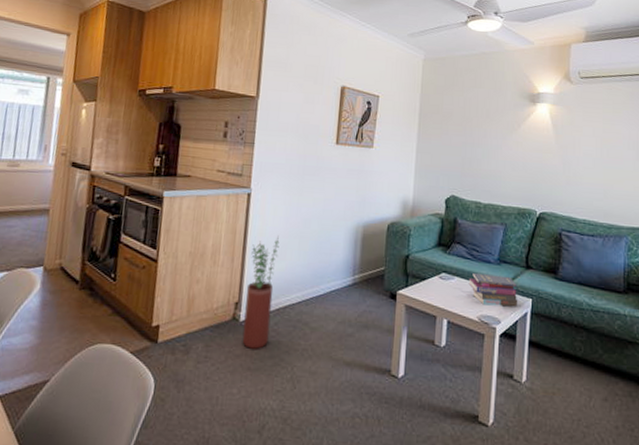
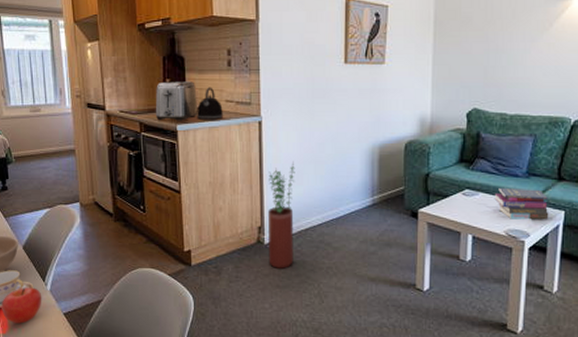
toaster: none [142,147,189,188] -> present [155,81,198,121]
kettle: none [185,155,214,190] -> present [197,87,224,121]

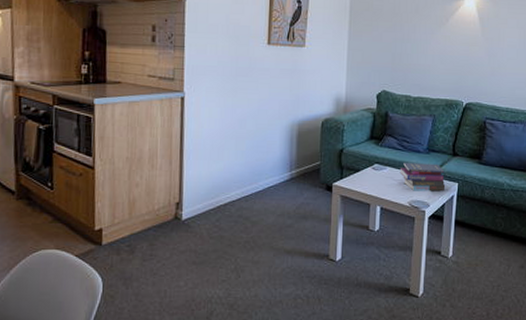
toaster: present [155,81,198,121] -> none [70,54,119,95]
kettle: present [197,87,224,121] -> none [116,61,146,96]
vase: present [267,161,295,269] -> none [185,137,216,244]

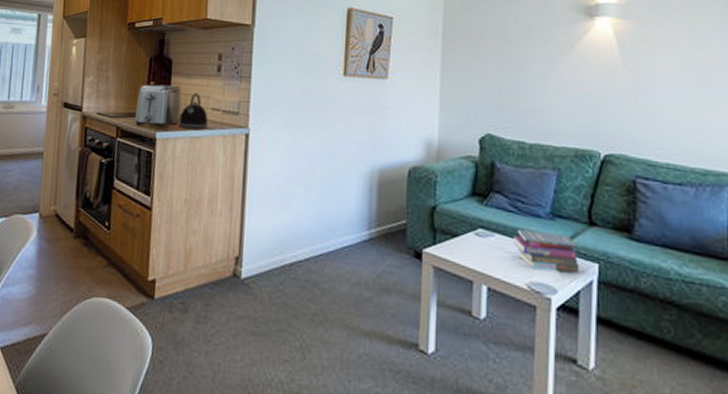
toaster: none [70,54,119,95] -> present [134,84,182,128]
kettle: none [116,61,146,96] -> present [179,92,209,130]

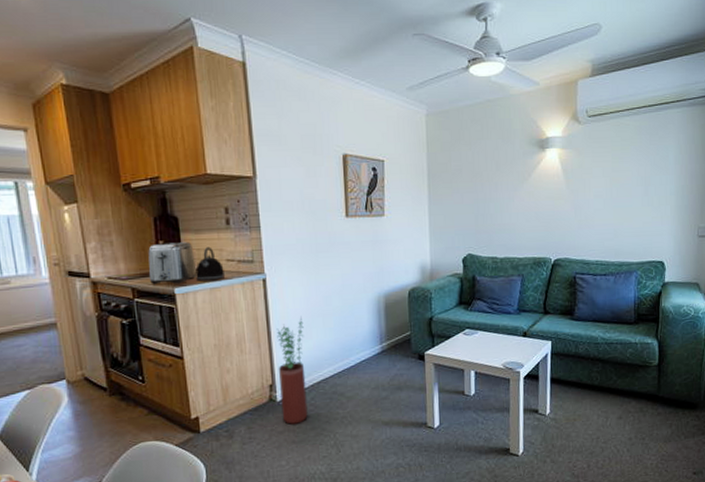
vase: none [244,181,283,311] -> present [277,316,308,425]
books: present [513,230,580,273] -> none [491,323,539,353]

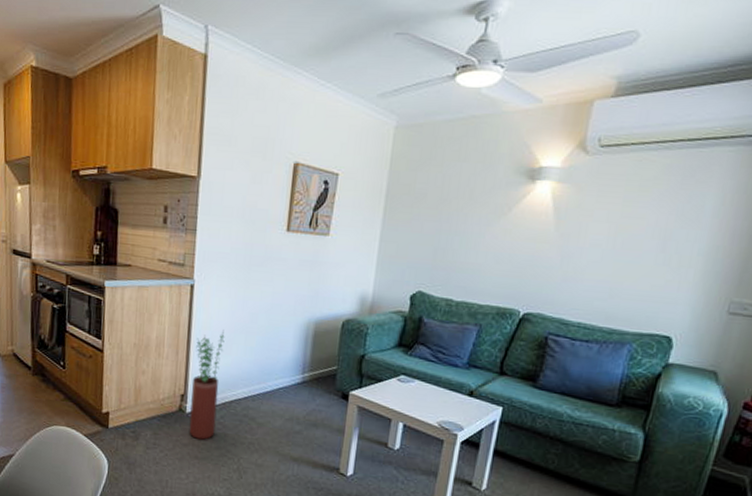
toaster: present [148,242,197,285] -> none [83,233,129,277]
kettle: present [195,246,226,283] -> none [126,243,155,280]

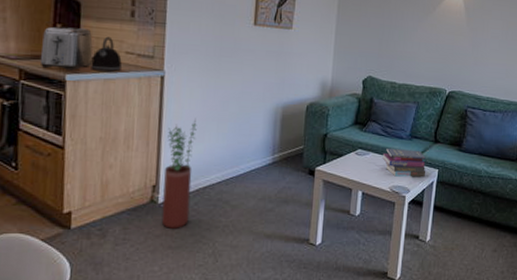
toaster: none [83,233,129,277] -> present [39,26,93,71]
kettle: none [126,243,155,280] -> present [91,36,123,73]
books: none [430,377,487,414] -> present [382,149,426,177]

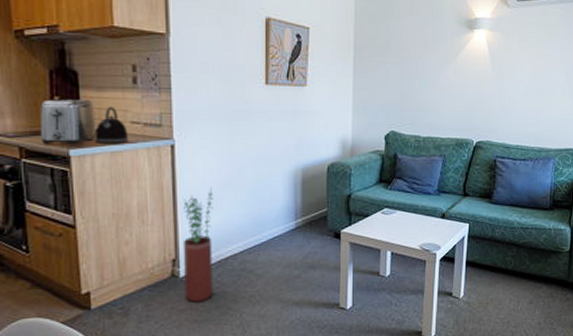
books: present [382,149,426,177] -> none [410,205,457,234]

